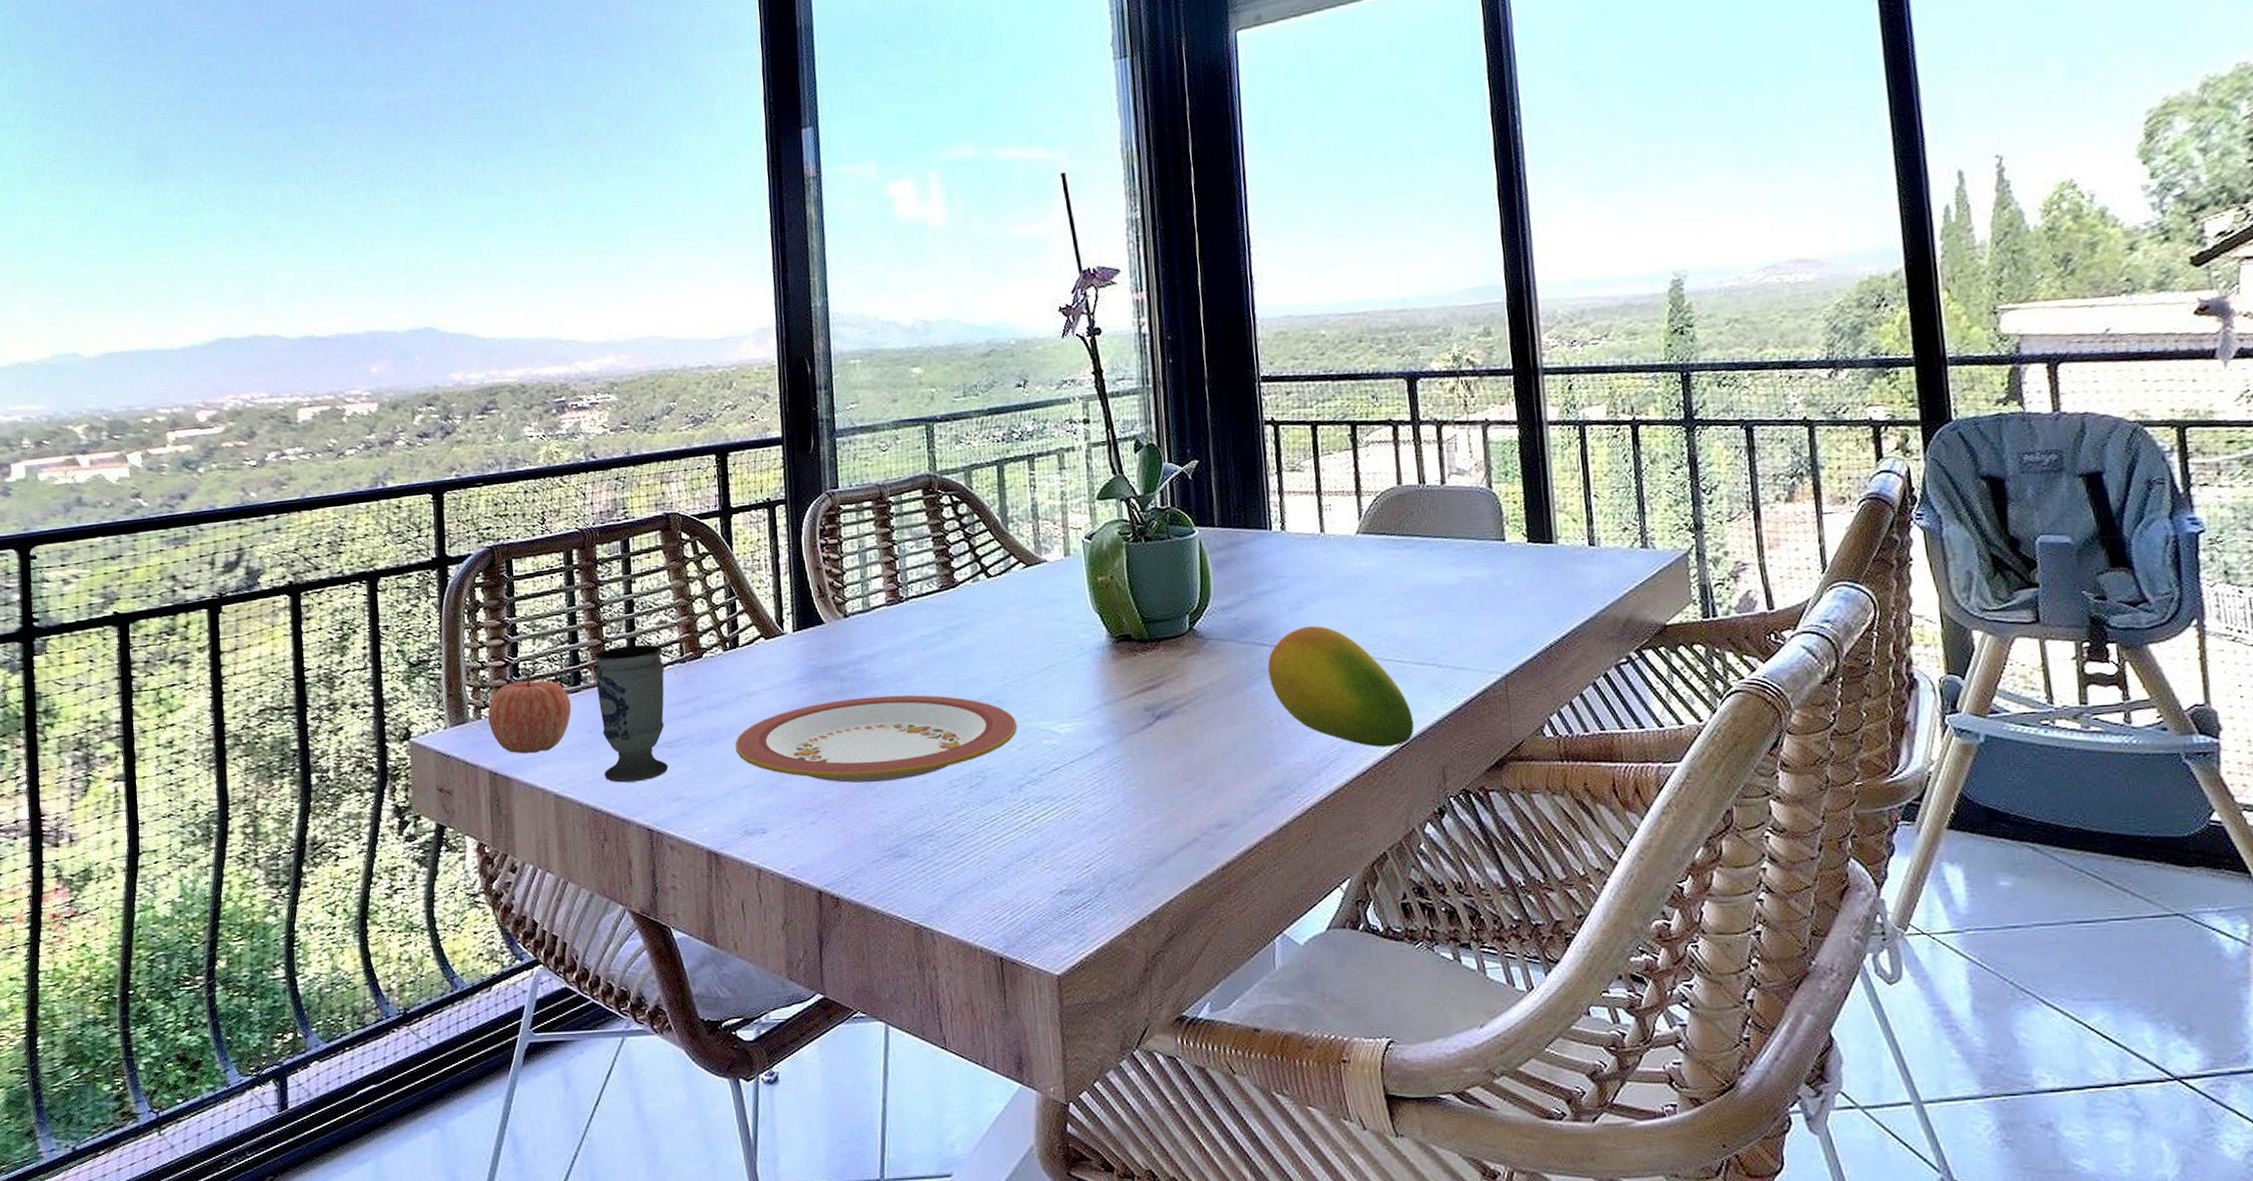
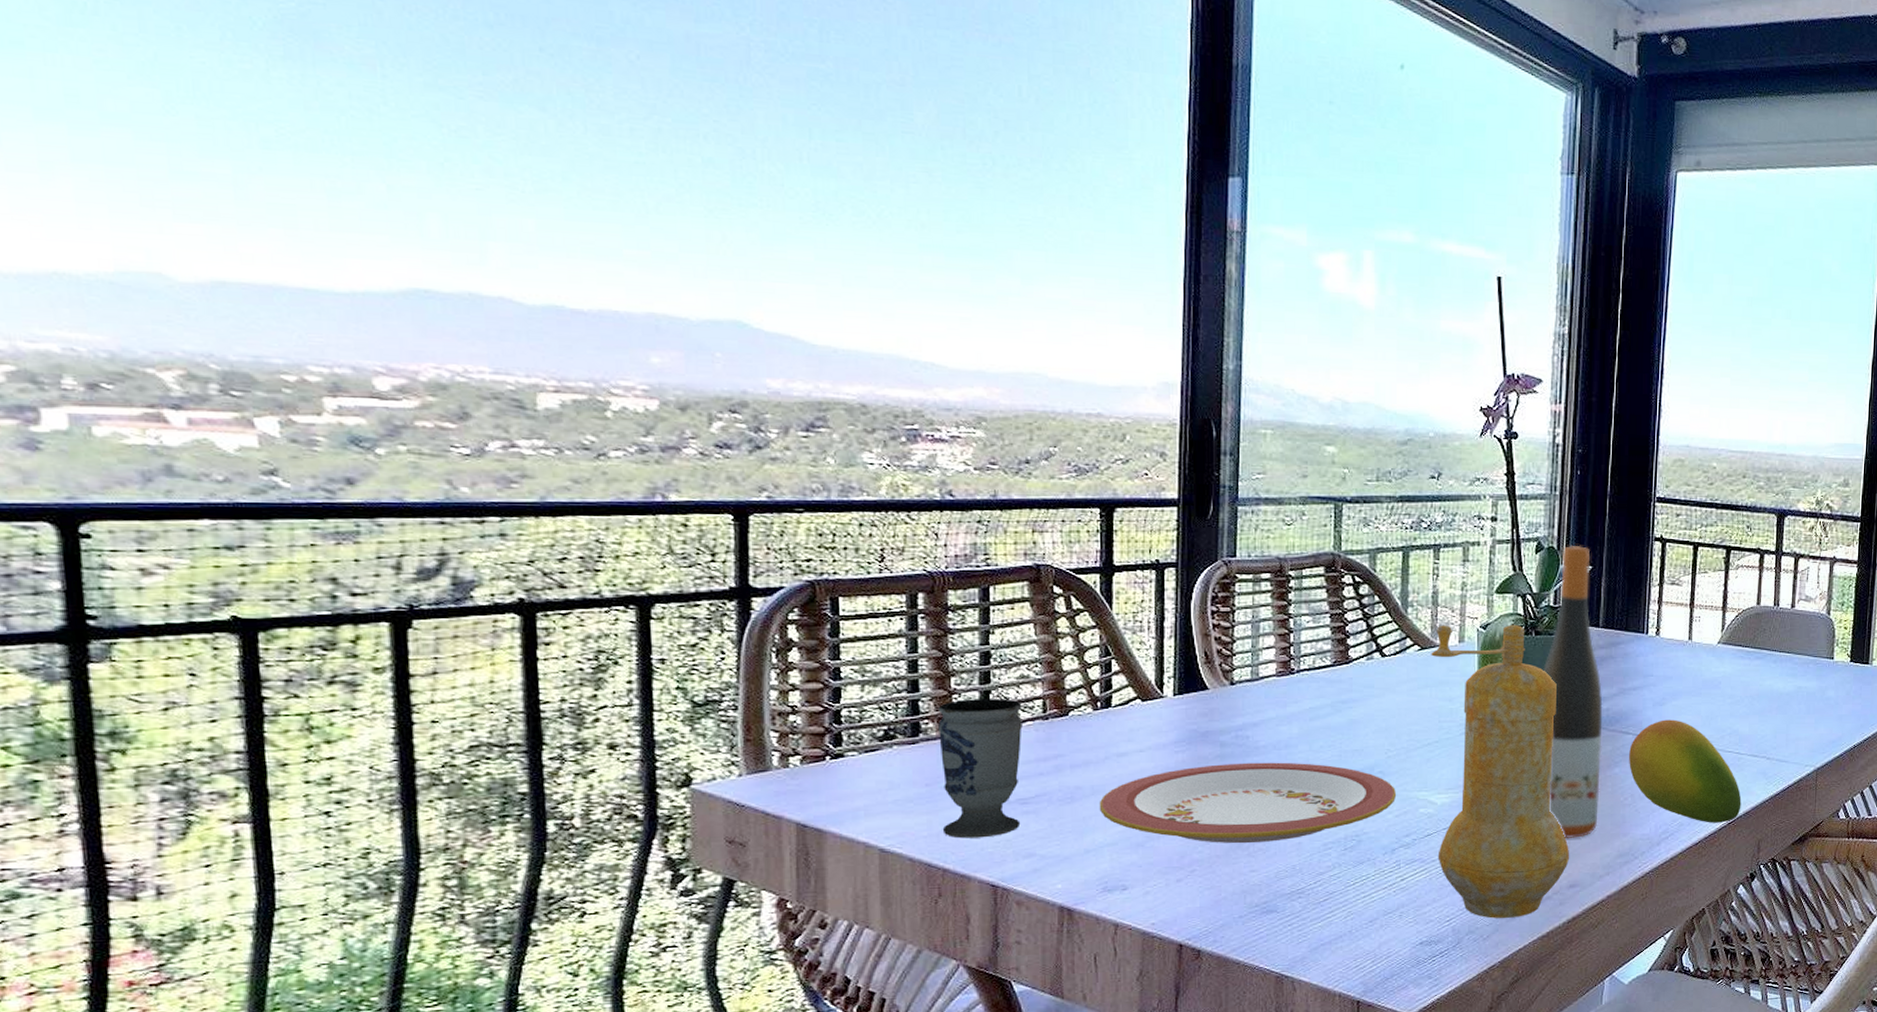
apple: present [488,674,571,754] -> none [798,722,906,806]
pepper mill: none [1037,531,1214,864] -> present [1431,624,1569,918]
wine bottle: none [1157,439,1242,771] -> present [1543,546,1603,839]

